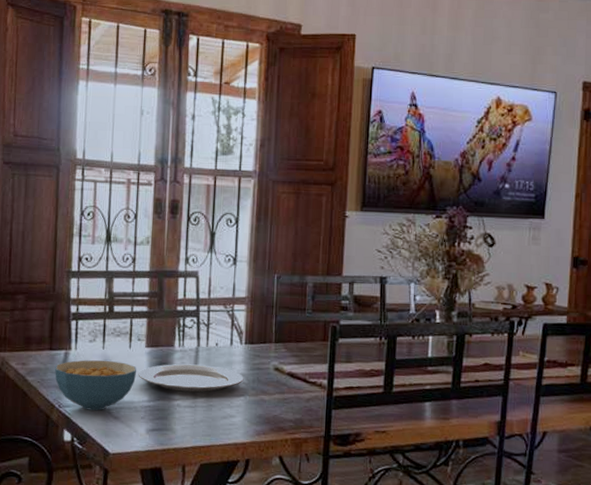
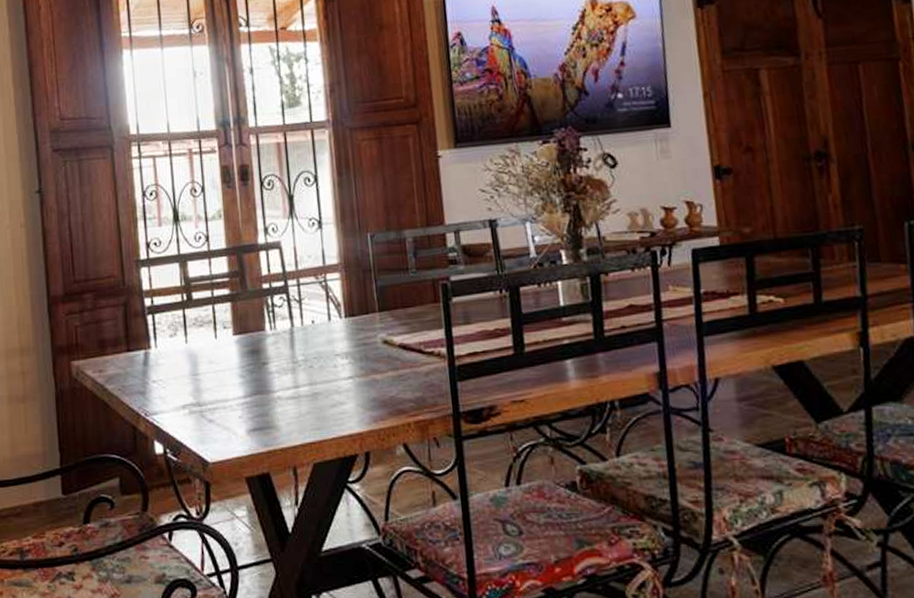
cereal bowl: present [55,360,137,411] -> none [136,355,227,416]
plate: present [138,364,244,392] -> none [229,347,350,381]

